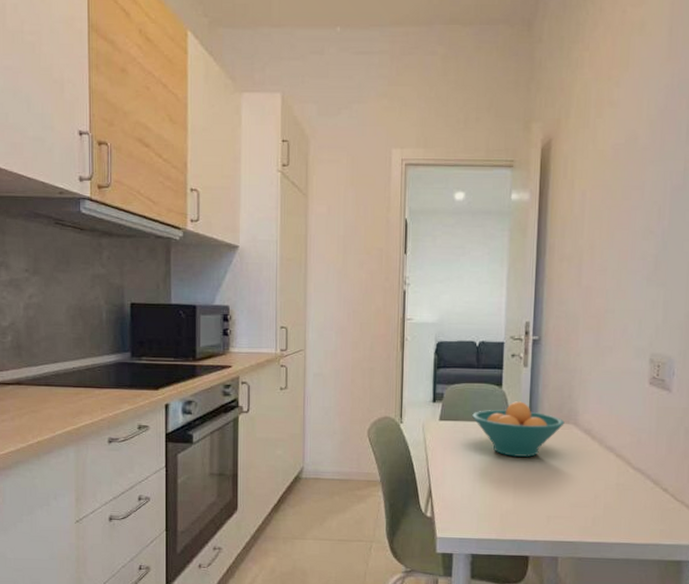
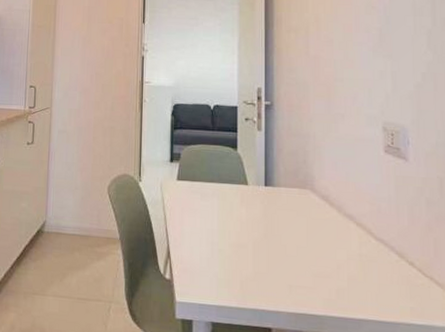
fruit bowl: present [472,401,565,457] -> none [209,164,301,222]

